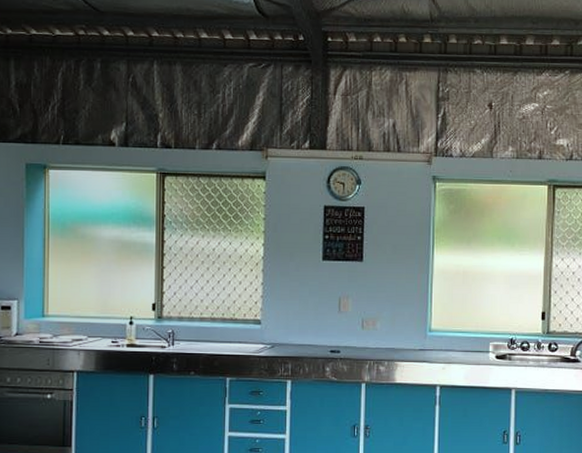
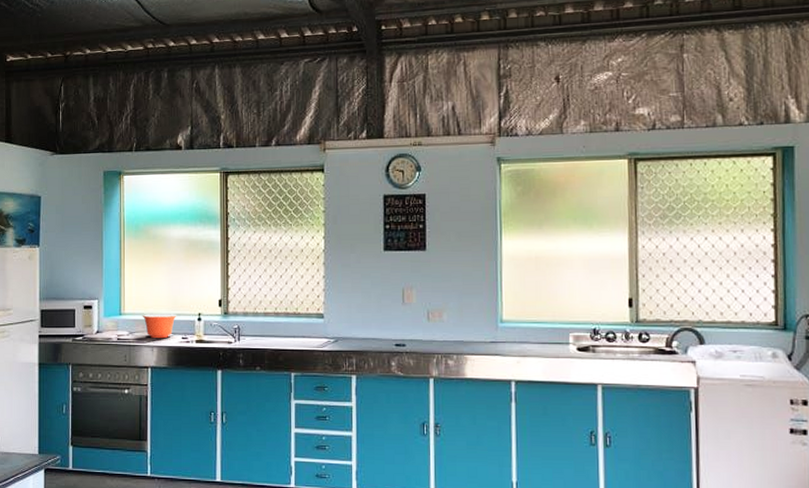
mixing bowl: none [68,316,107,342] -> present [142,314,177,339]

